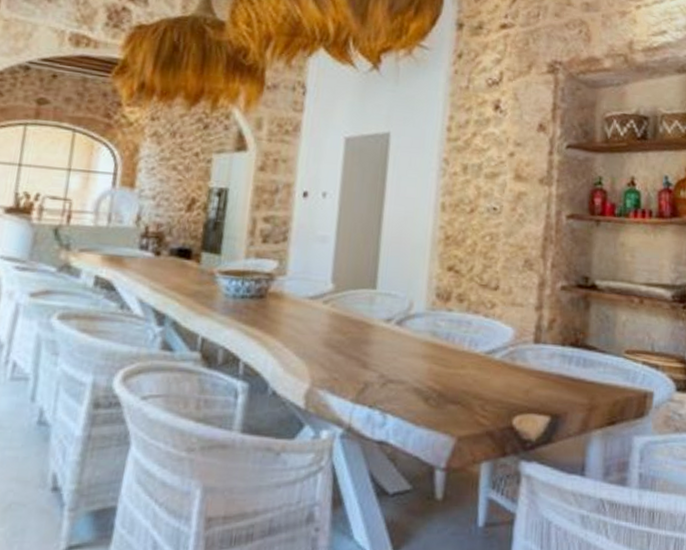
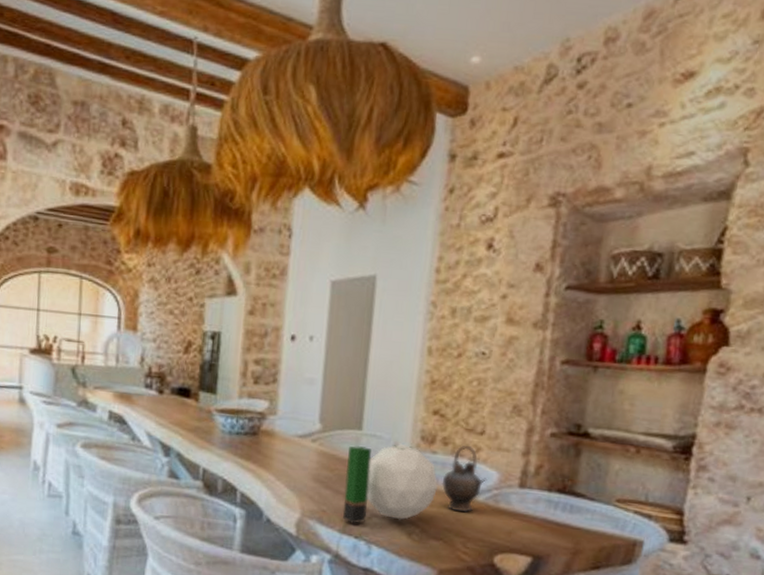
plant pot: none [355,303,455,392] -> present [342,444,439,524]
teapot: none [458,301,503,373] -> present [441,445,488,513]

